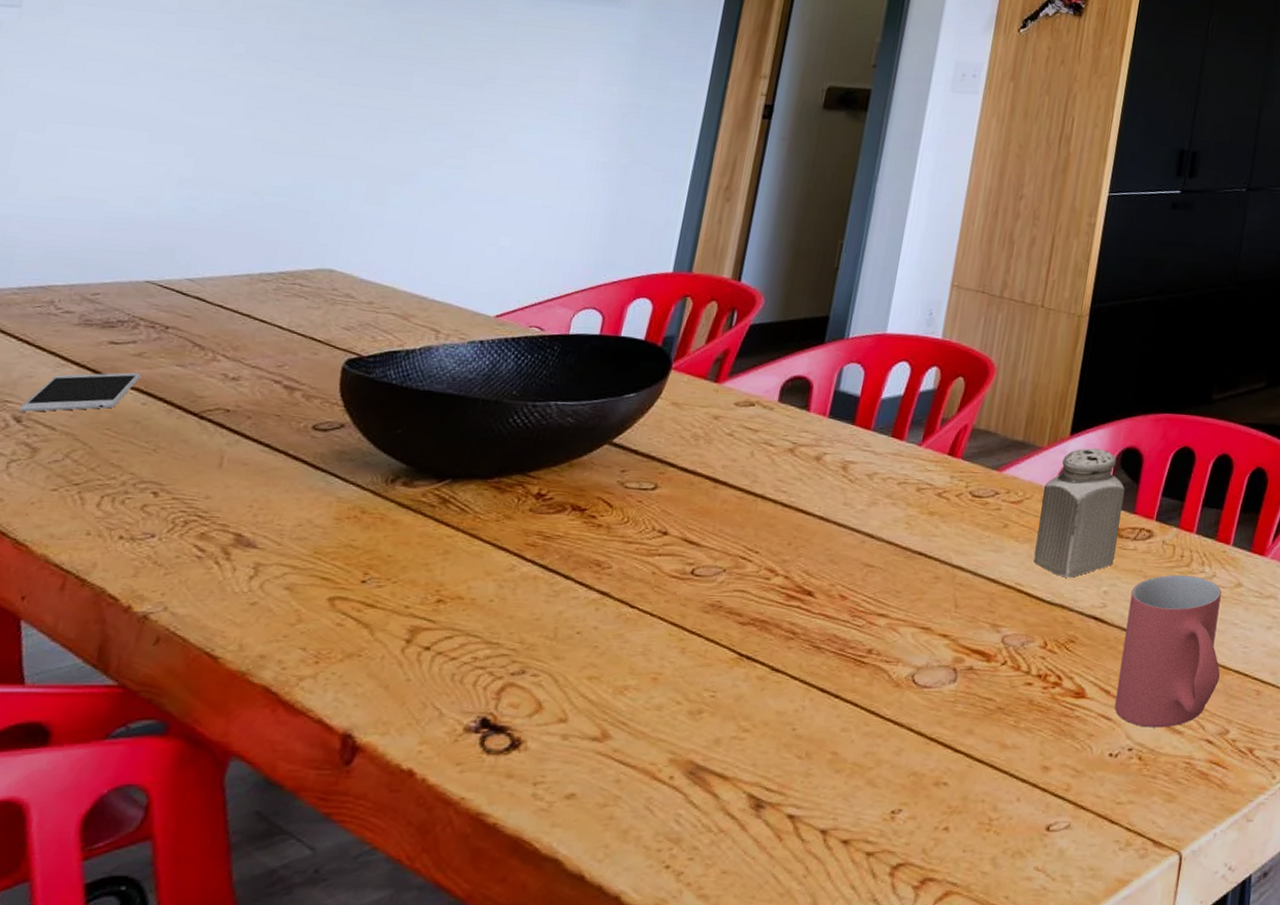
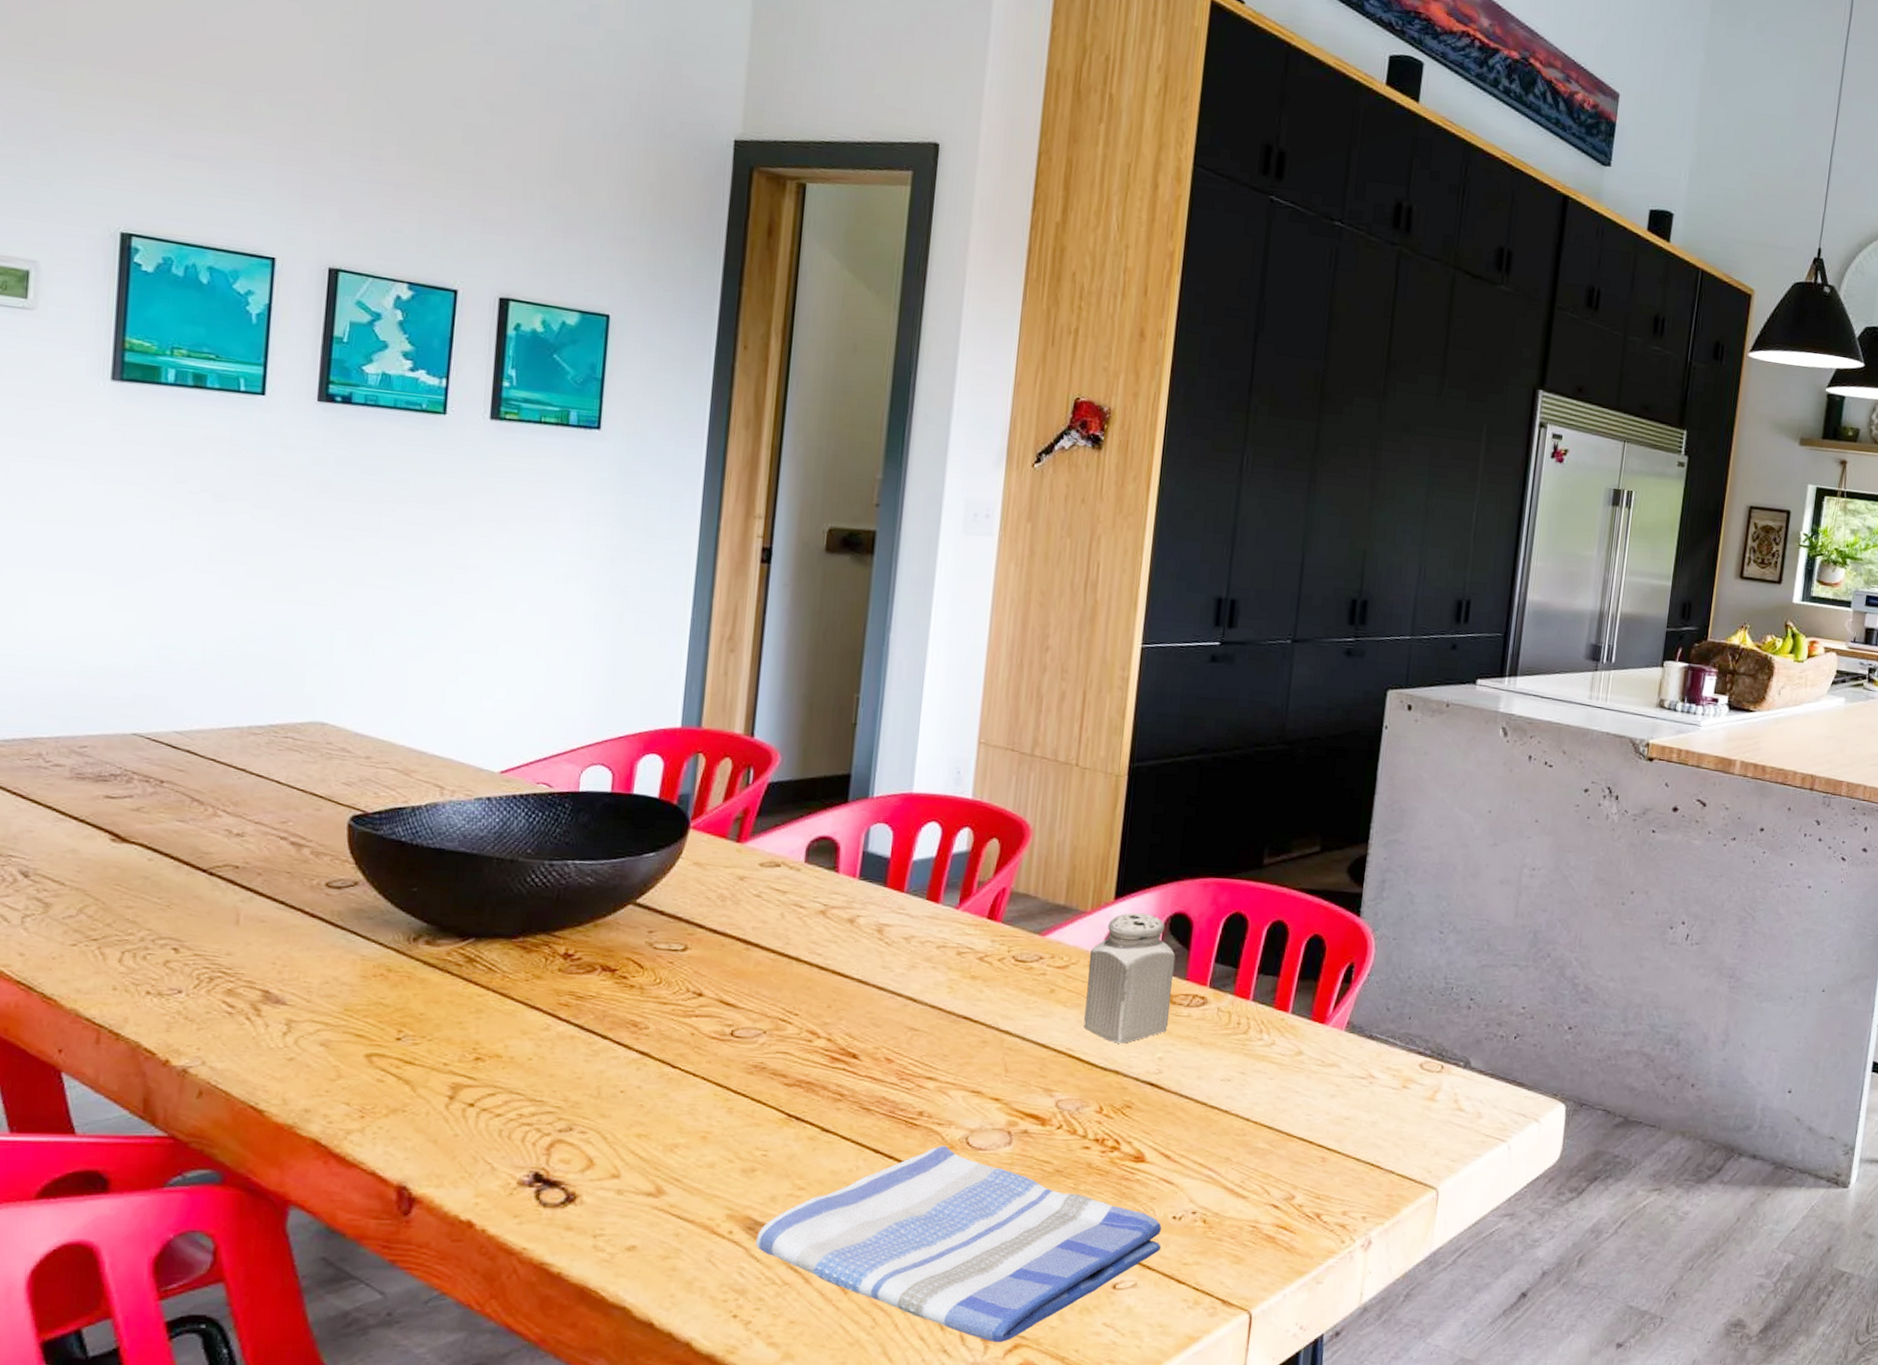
smartphone: present [19,372,142,412] -> none [25,827,144,867]
dish towel: none [695,684,1098,891] -> present [756,1145,1161,1343]
mug: present [1114,575,1222,728] -> none [1176,1042,1283,1192]

